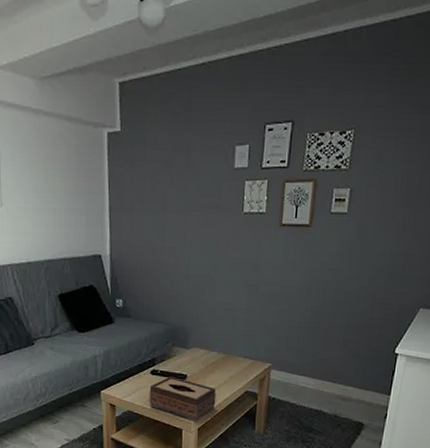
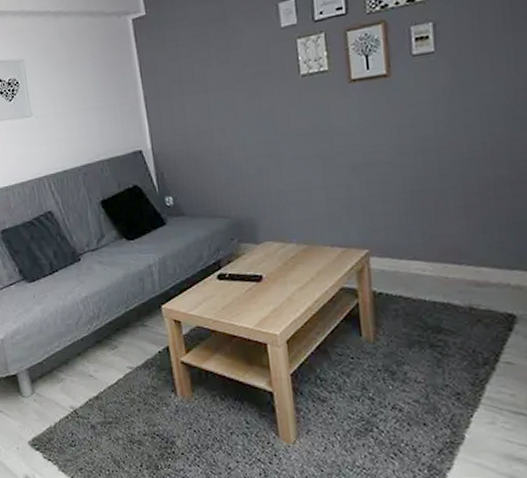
tissue box: present [149,376,216,421] -> none [218,279,305,332]

